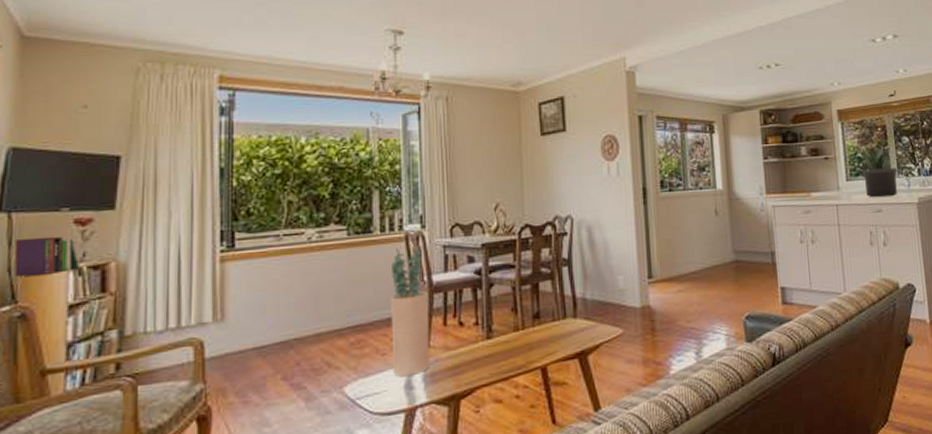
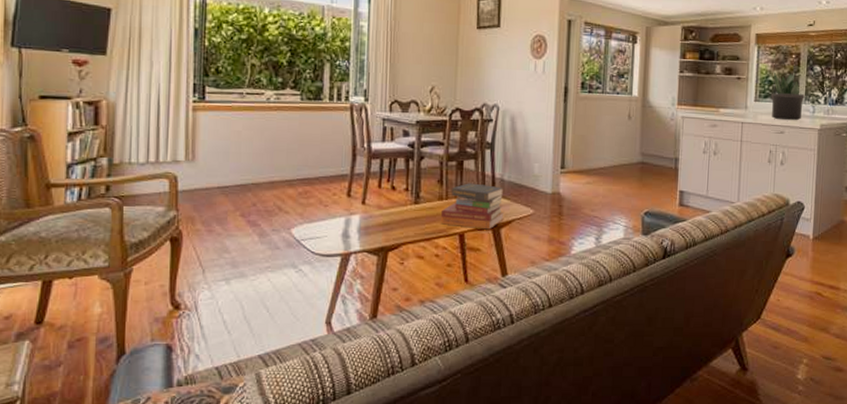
books: present [14,236,81,276] -> none [24,71,78,105]
vase: present [391,239,431,378] -> none [332,110,368,227]
books: none [517,306,591,360] -> present [440,183,505,230]

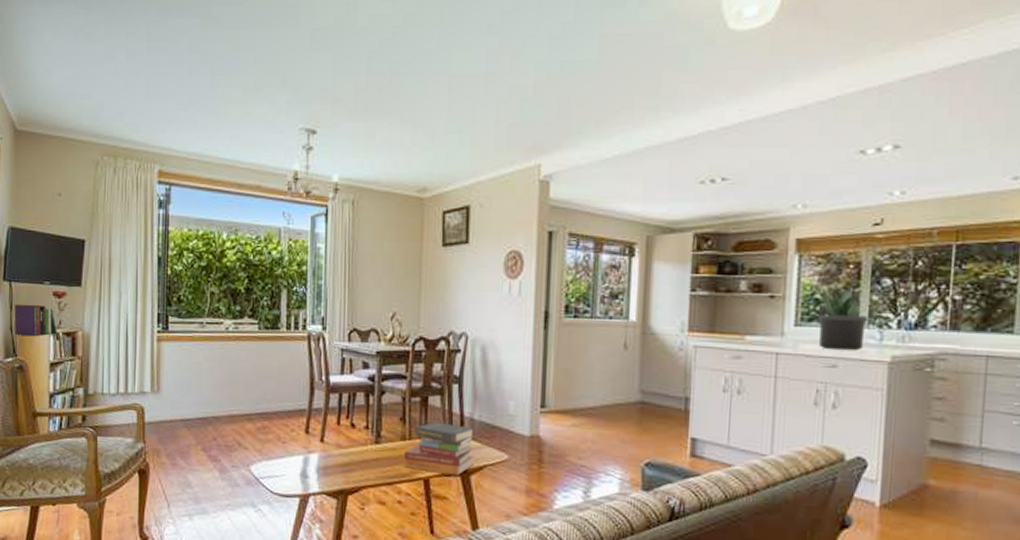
books: none [24,71,78,105] -> present [14,304,58,336]

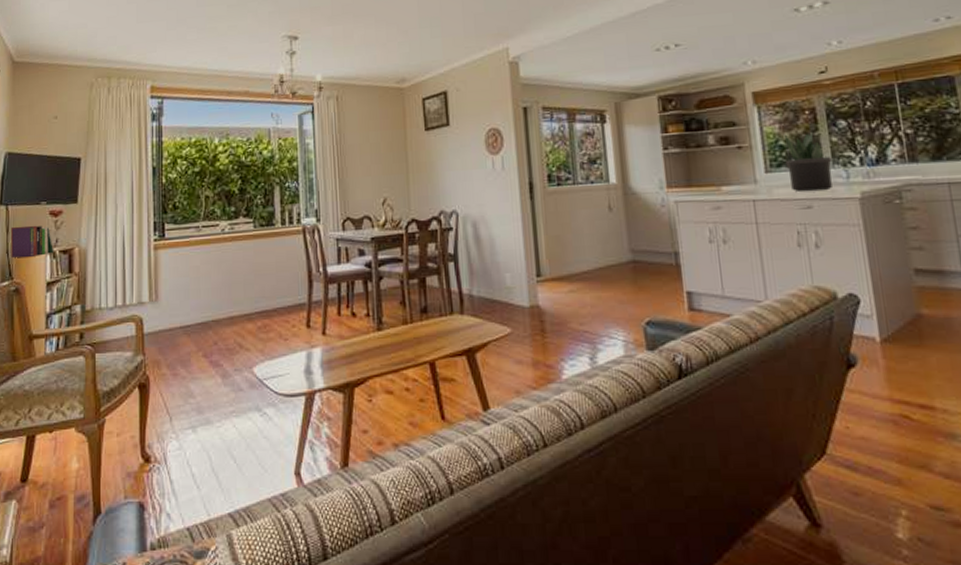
books: present [403,422,475,476] -> none [406,302,478,356]

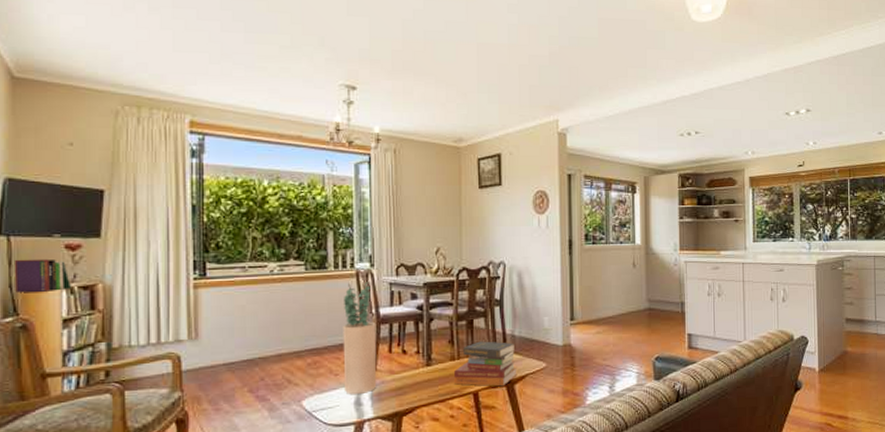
vase: none [291,232,327,362] -> present [343,276,377,395]
books: none [406,302,478,356] -> present [453,341,517,387]
planter: present [783,132,832,193] -> none [768,211,800,259]

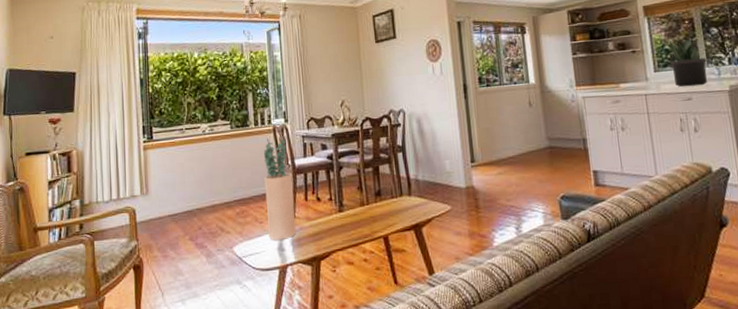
books: present [14,258,72,292] -> none [14,132,54,161]
books: present [453,341,517,387] -> none [364,186,424,231]
planter: none [768,211,800,259] -> present [668,38,707,88]

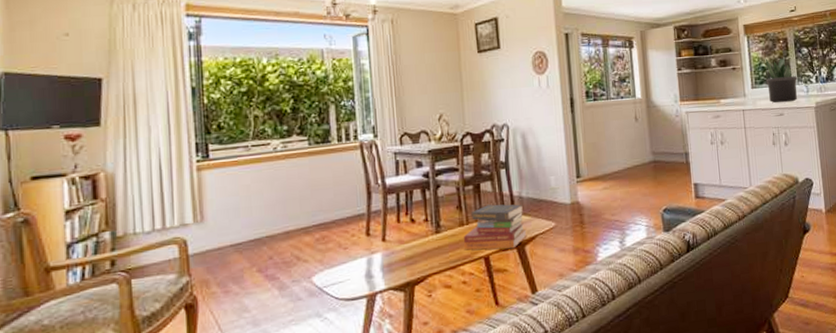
vase: present [264,131,297,241] -> none [349,147,387,268]
books: none [364,186,424,231] -> present [463,204,527,251]

